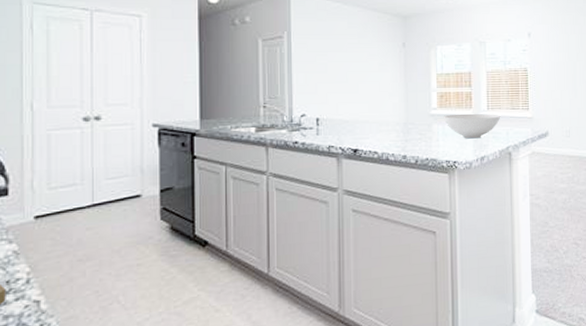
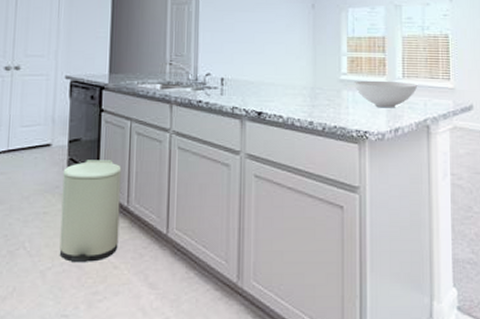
pedal bin: none [156,206,219,311] -> present [59,160,122,262]

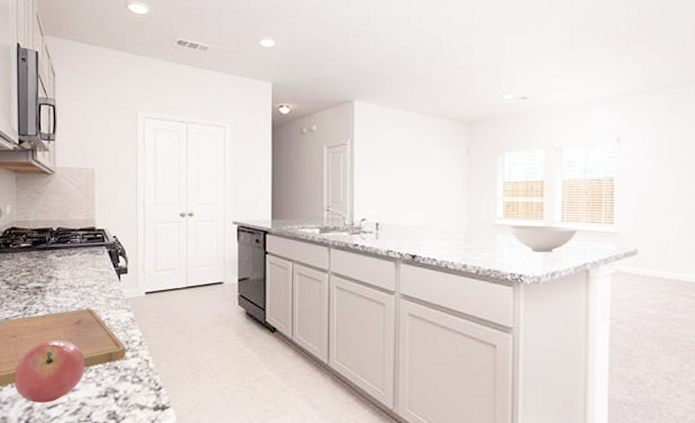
pedal bin: present [59,160,122,262] -> none [234,296,286,385]

